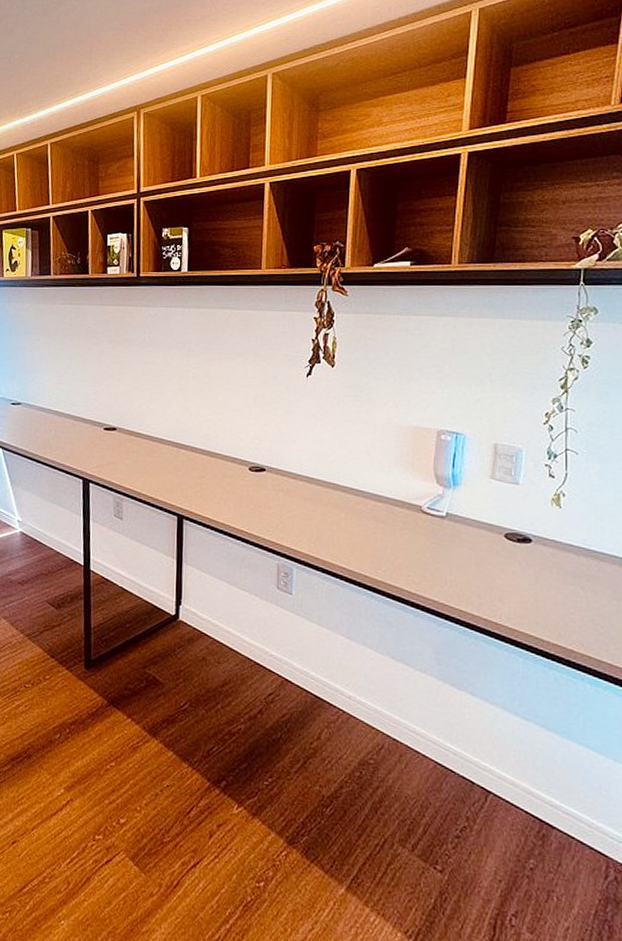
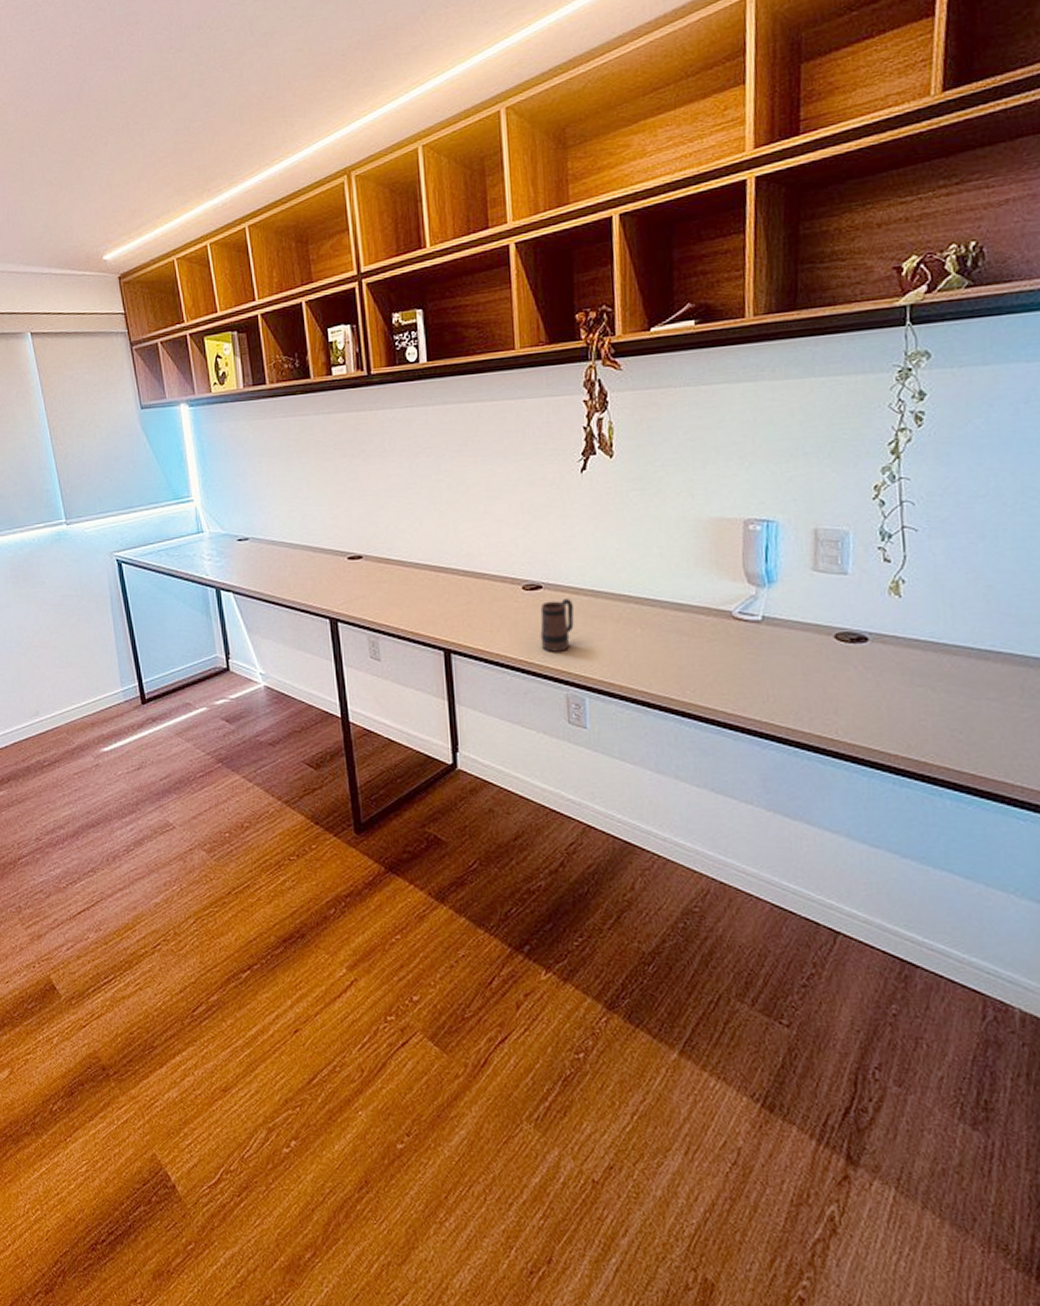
mug: none [260,482,290,527] -> present [540,598,574,652]

